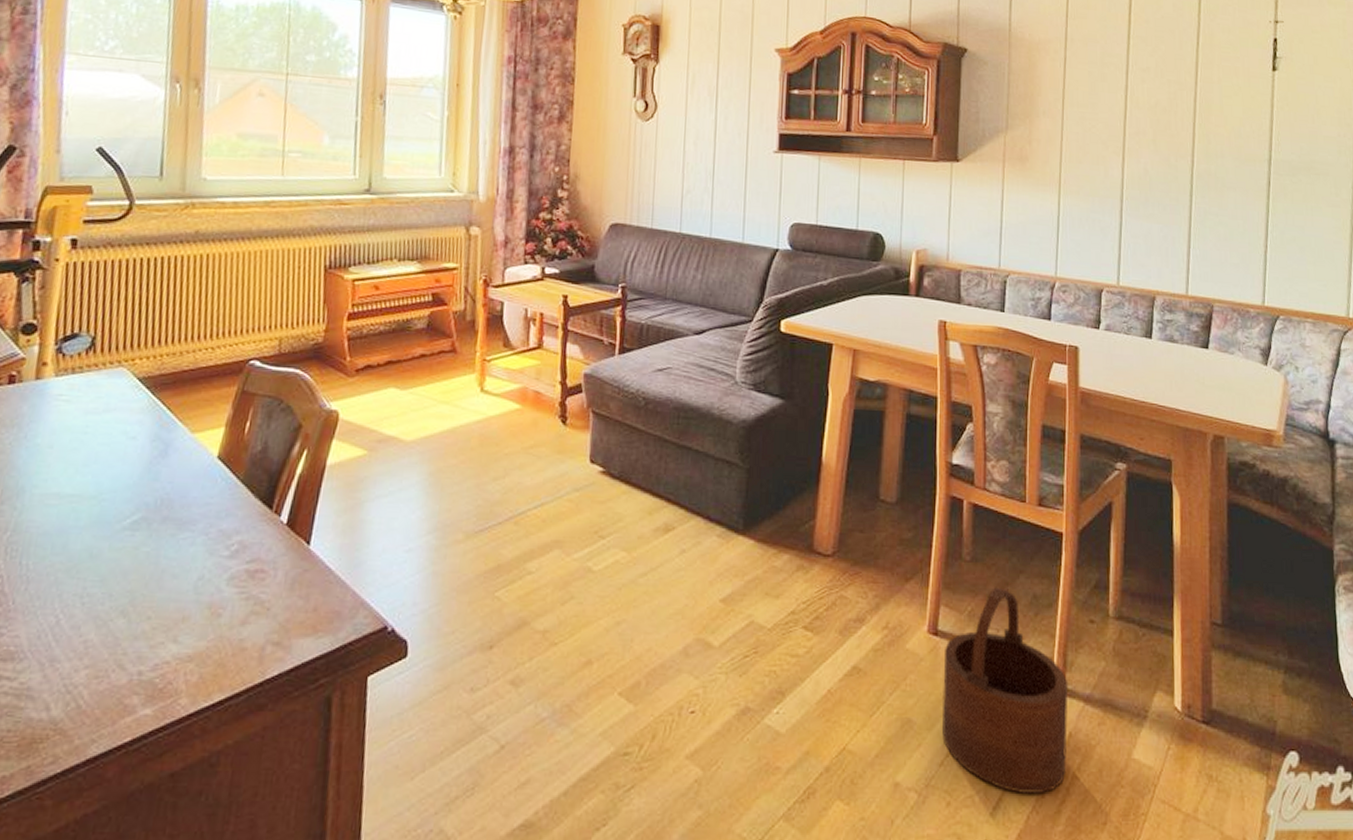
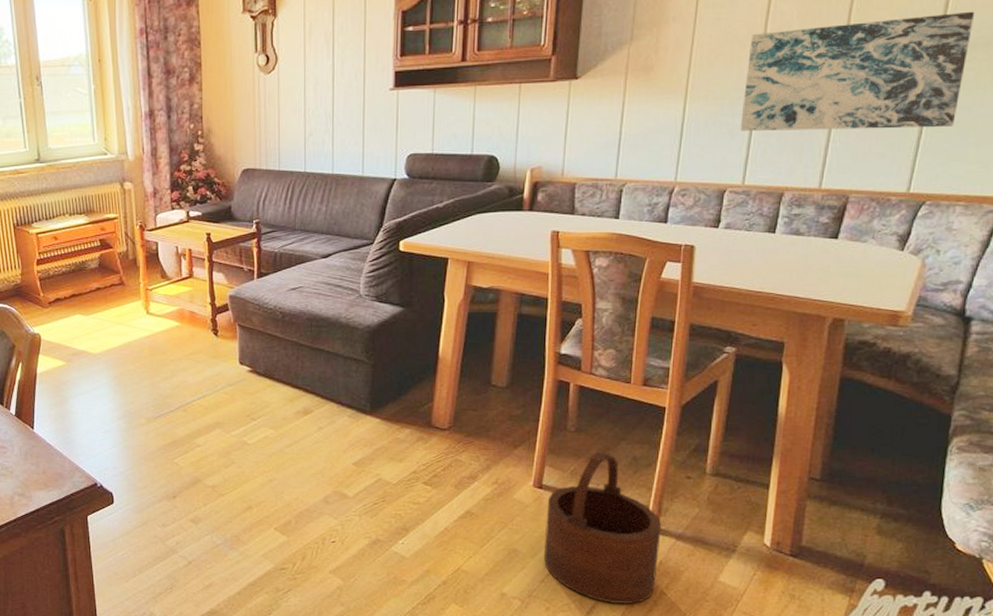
wall art: none [1110,136,1295,244] -> present [740,11,974,131]

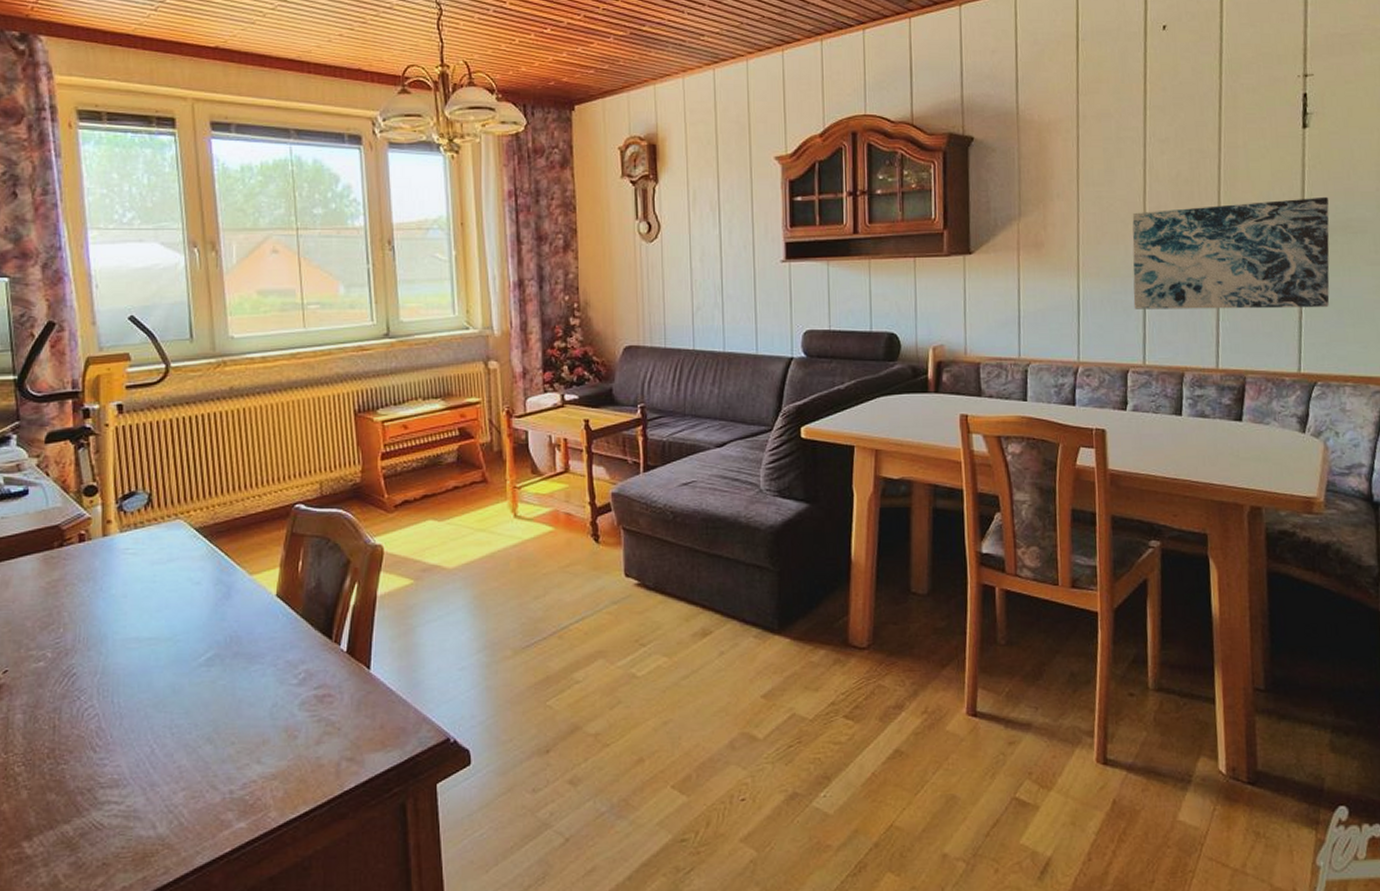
wooden bucket: present [544,451,662,604] -> none [984,668,1112,858]

